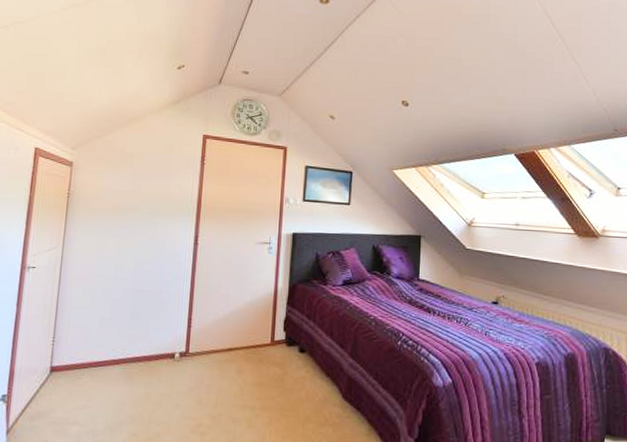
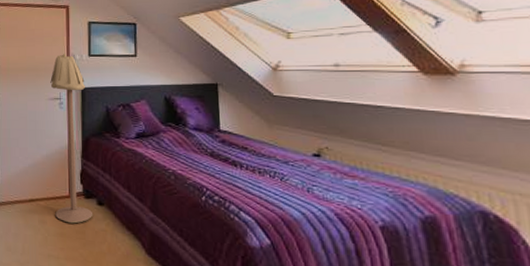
floor lamp: none [254,197,298,372] -> present [50,54,94,224]

